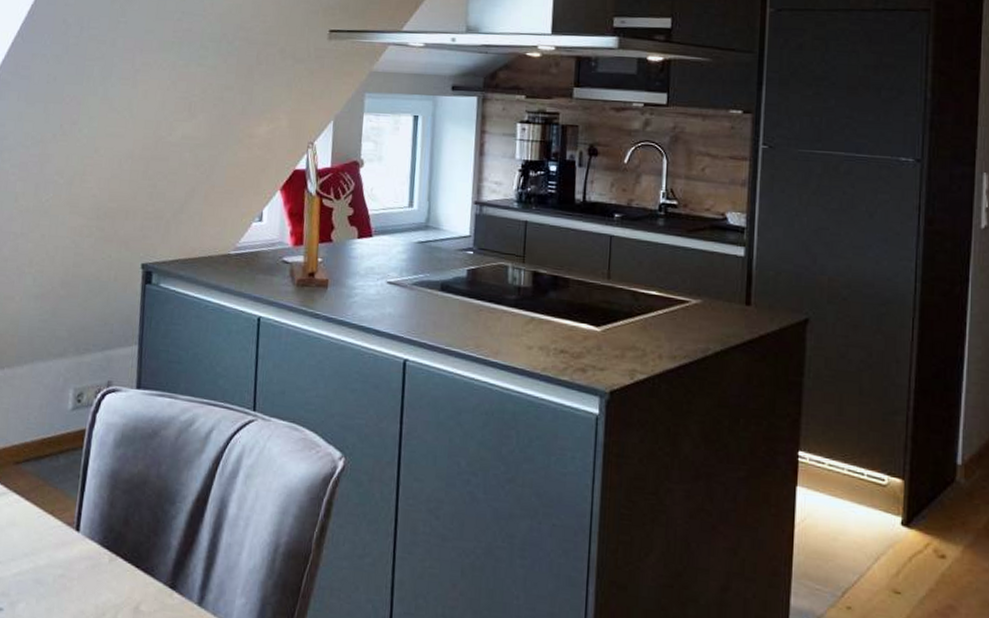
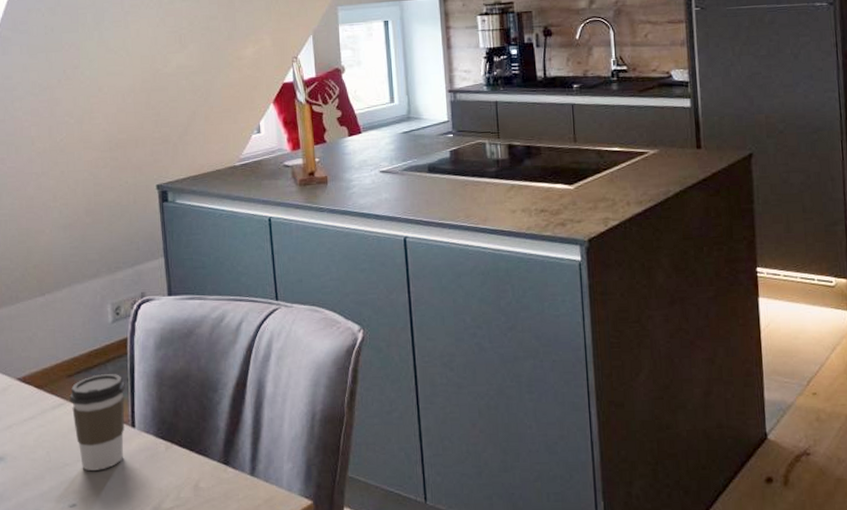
coffee cup: none [13,465,76,574] -> present [69,374,125,471]

